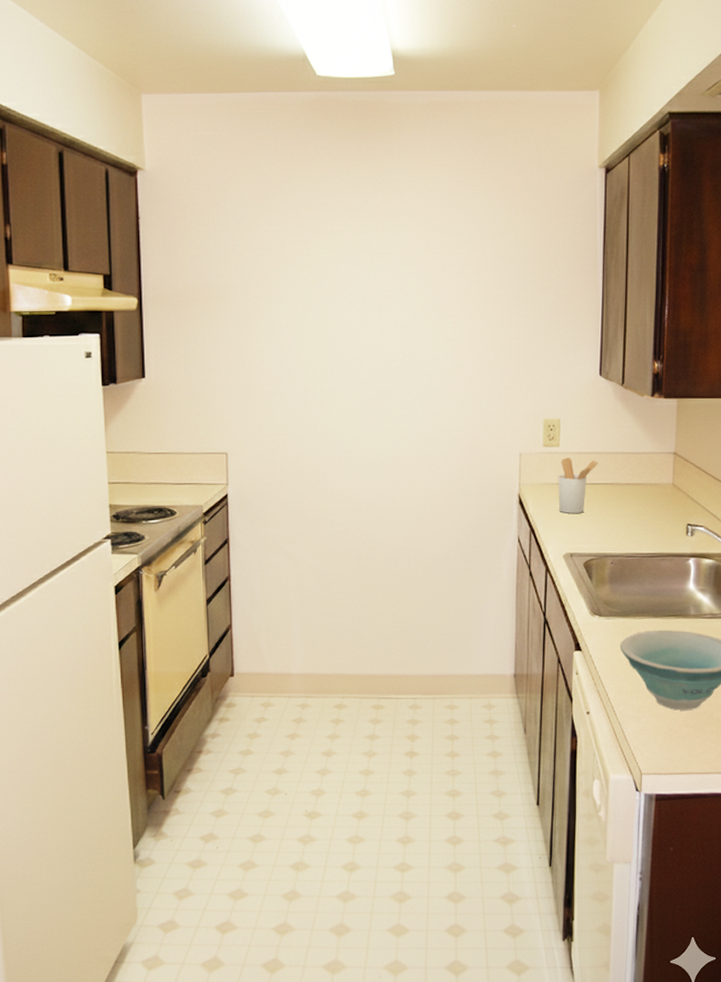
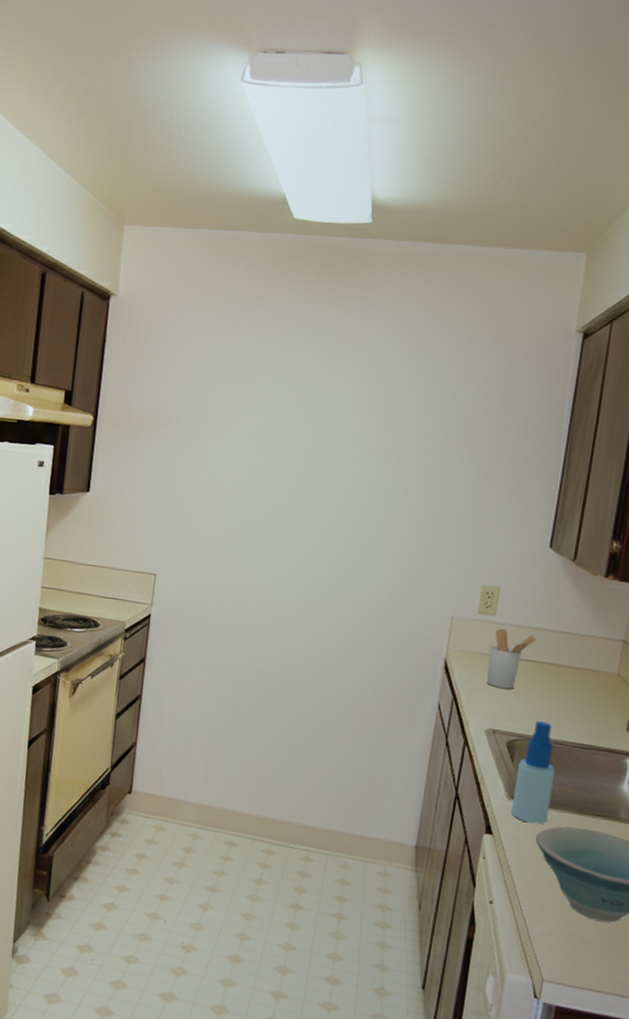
spray bottle: none [595,538,630,634] -> present [510,721,555,825]

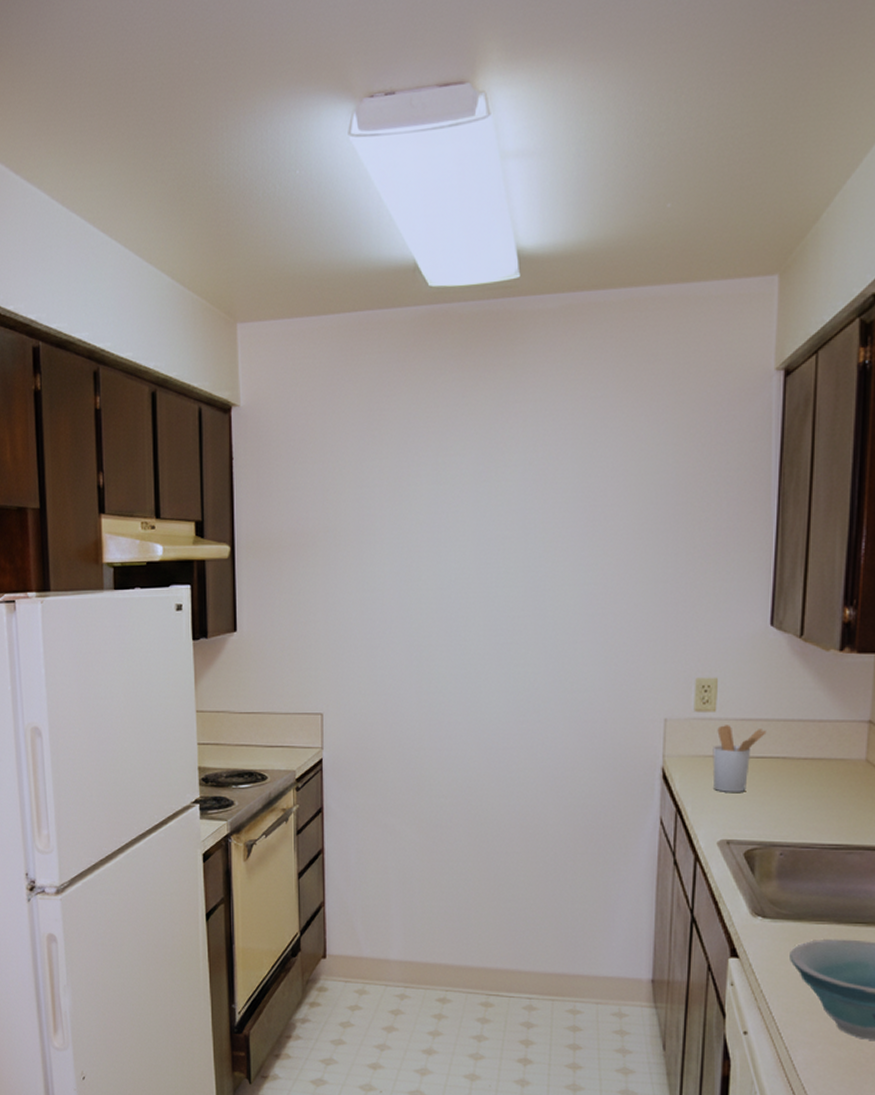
spray bottle: present [510,721,555,825] -> none [757,824,804,940]

